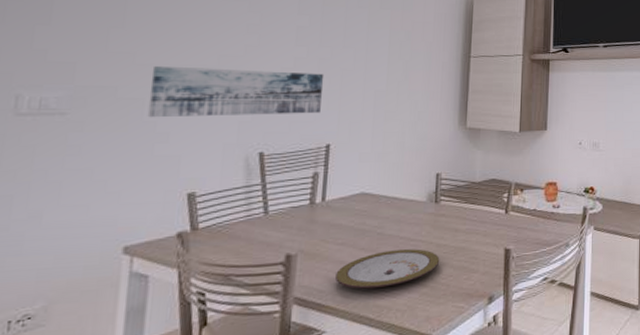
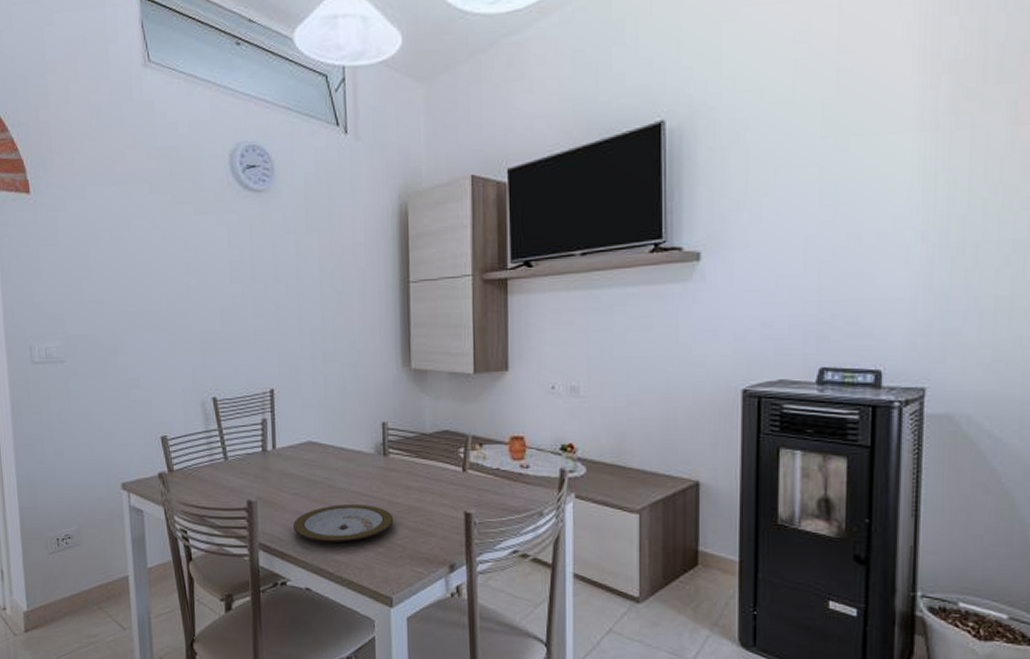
wall art: present [147,65,324,118] -> none [118,312,261,364]

